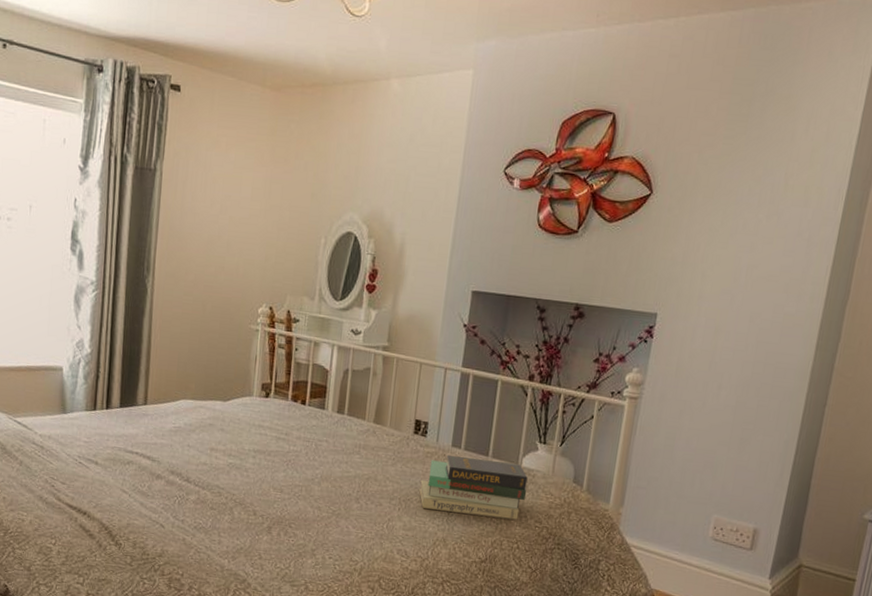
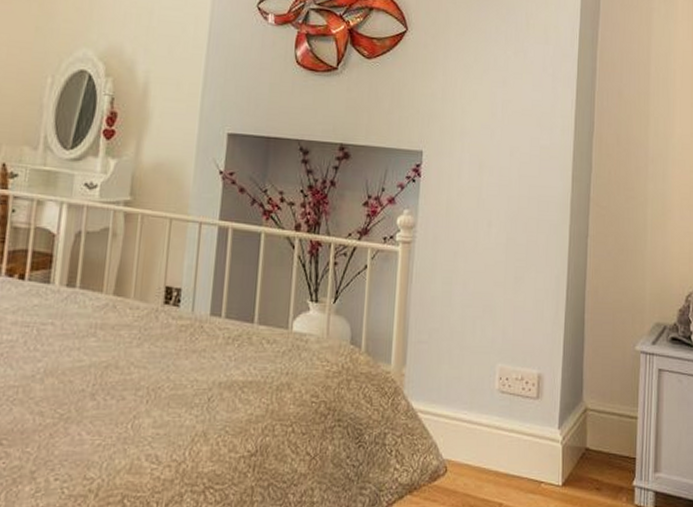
books: present [419,454,528,520] -> none [172,325,300,397]

